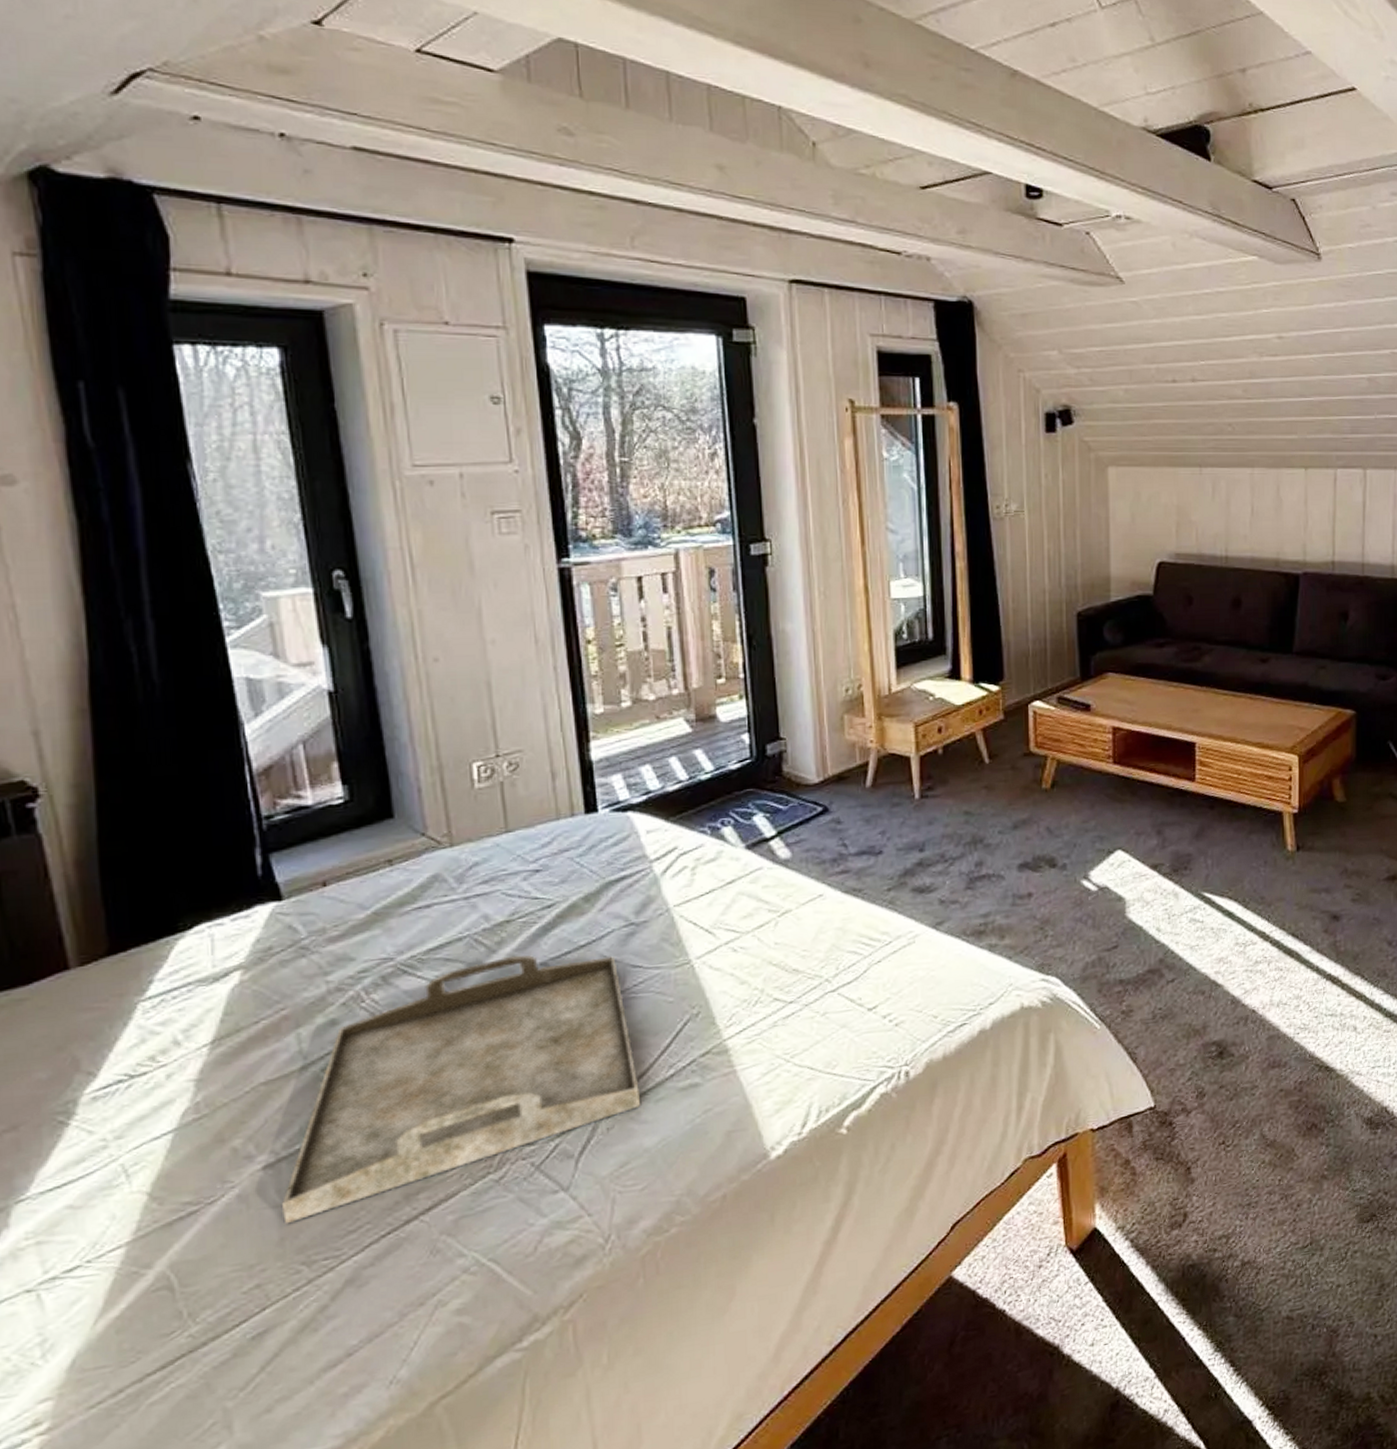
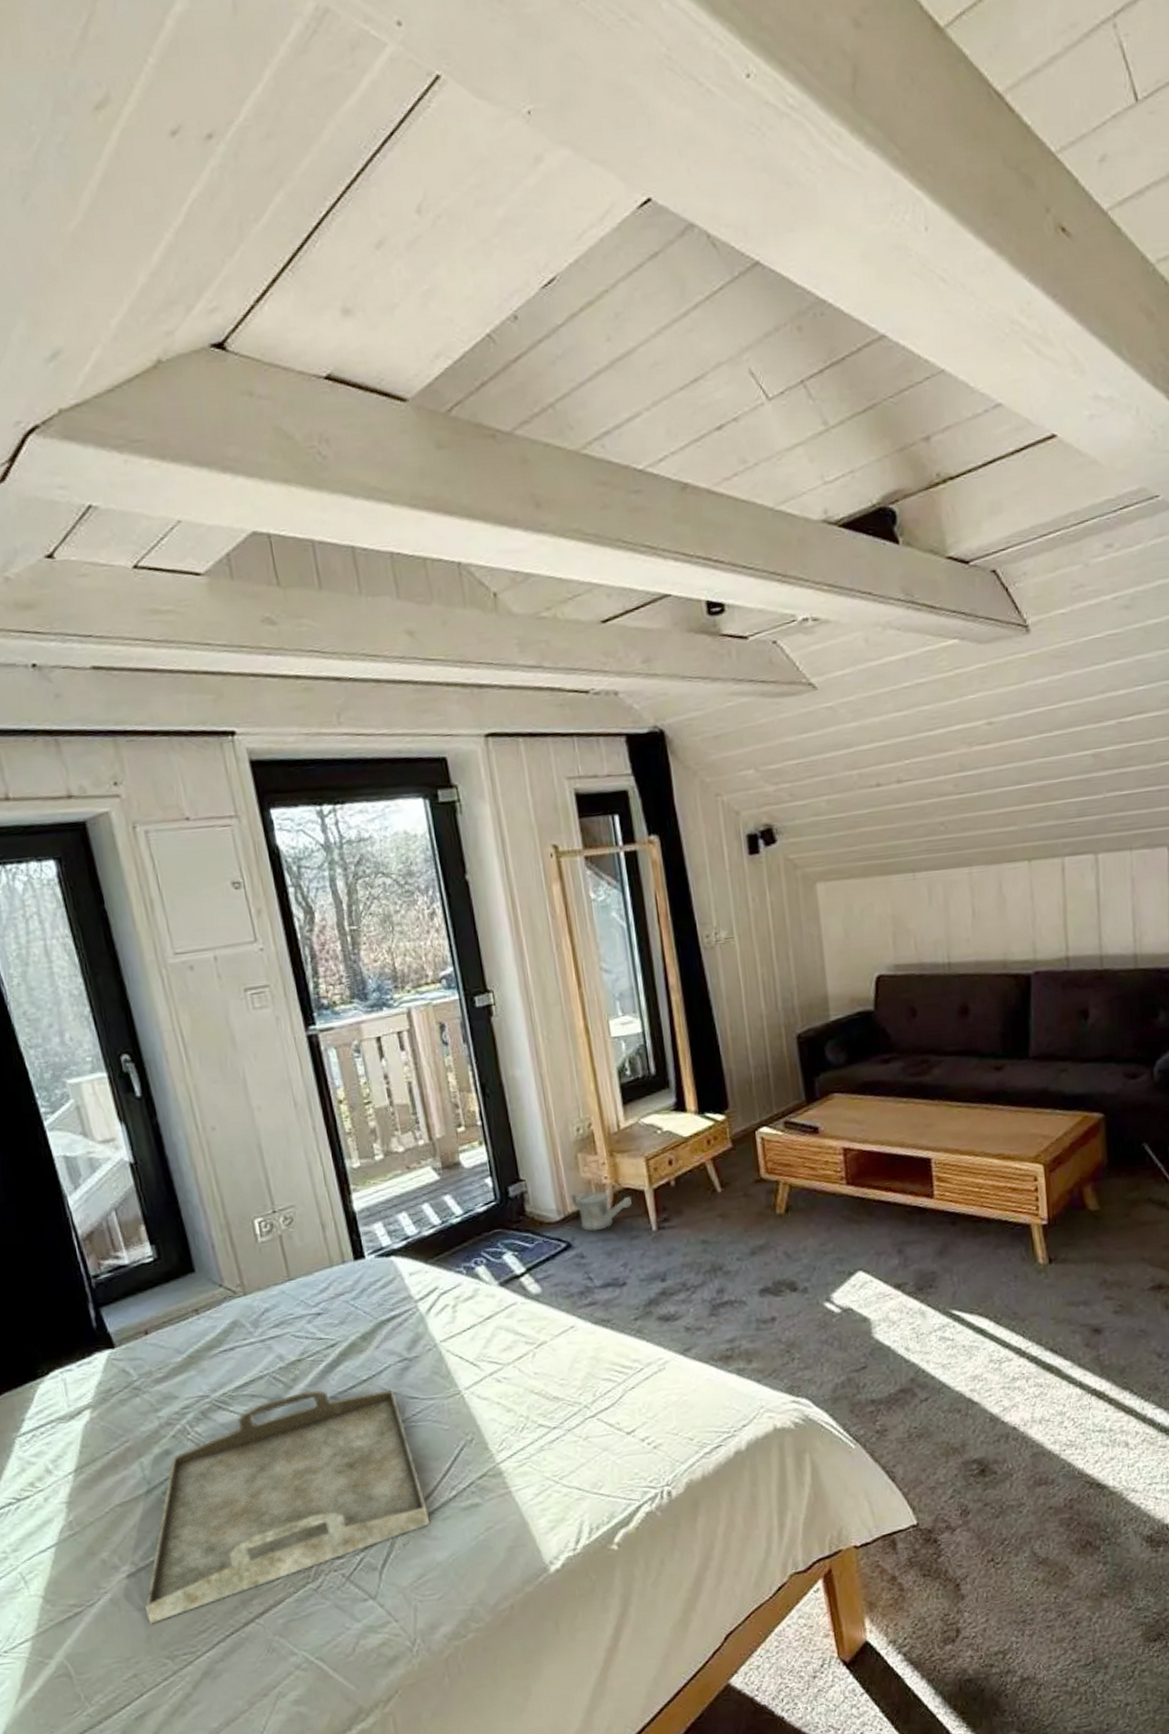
watering can: none [832,755,896,796] -> present [570,1191,632,1232]

